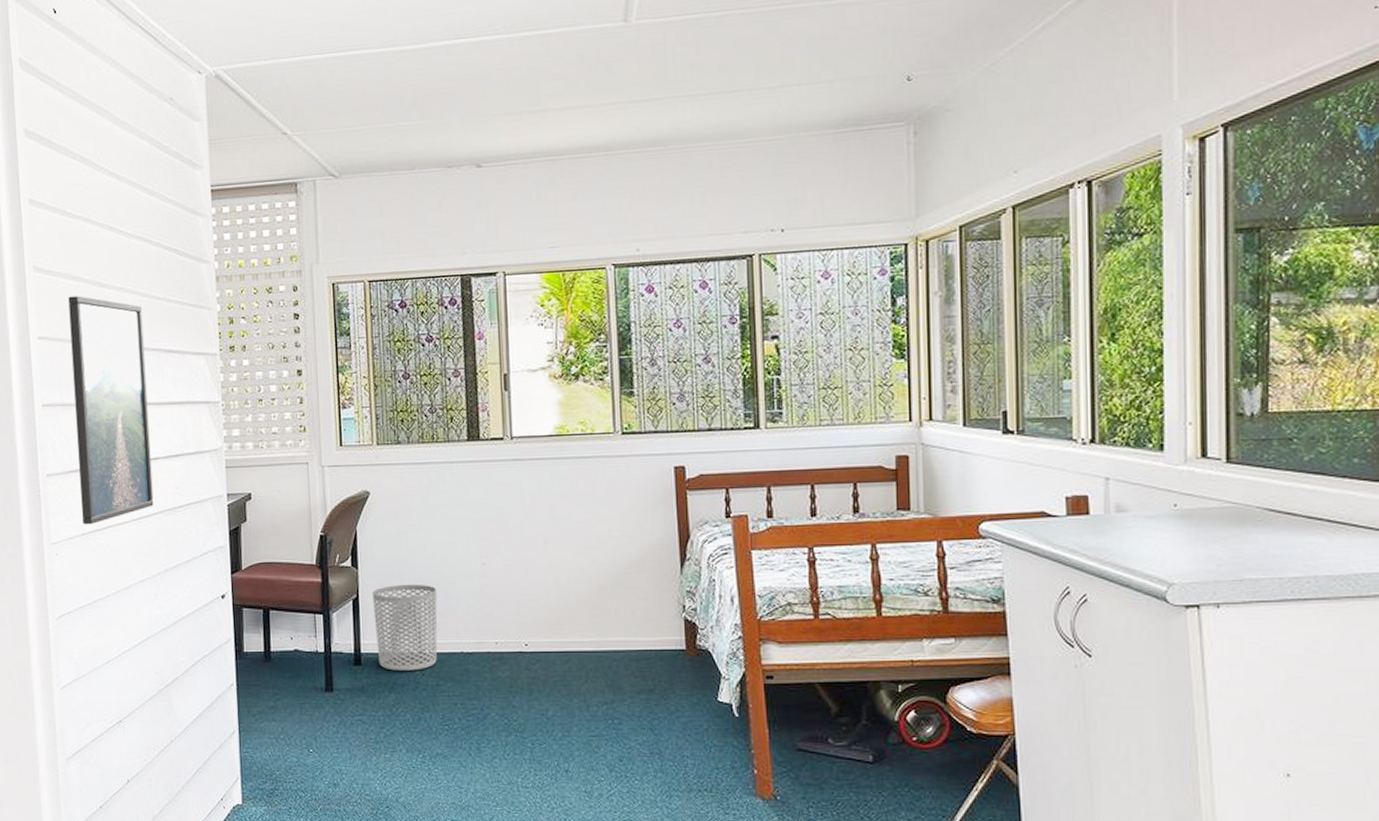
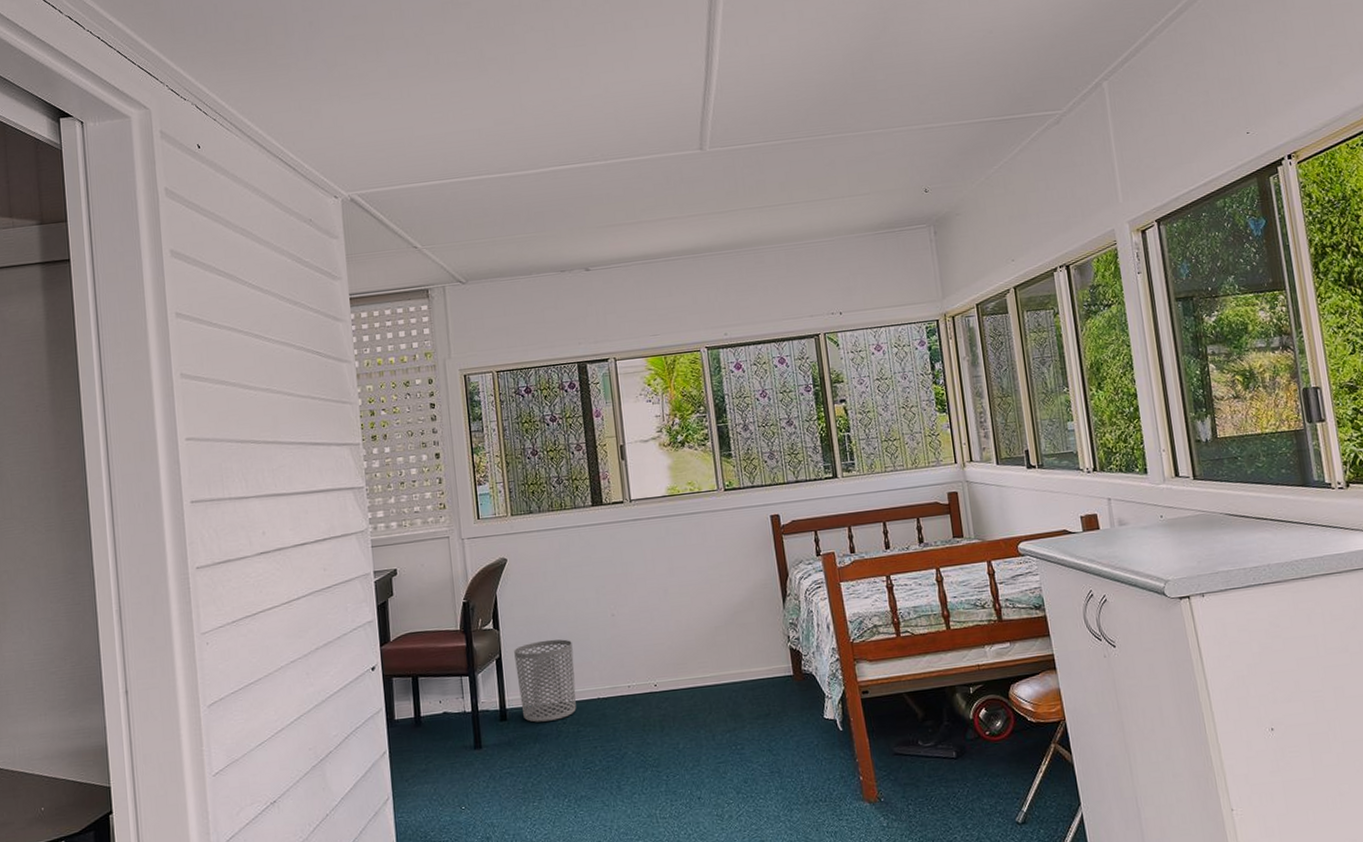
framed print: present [68,296,154,525] -> none [215,398,303,613]

